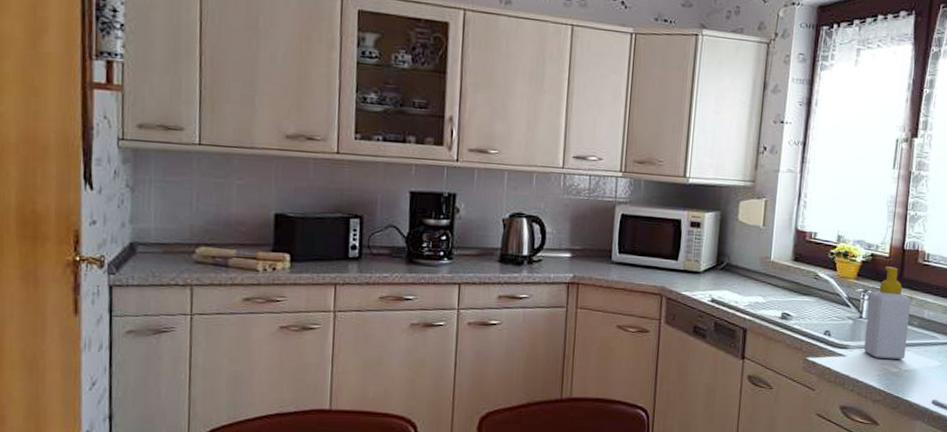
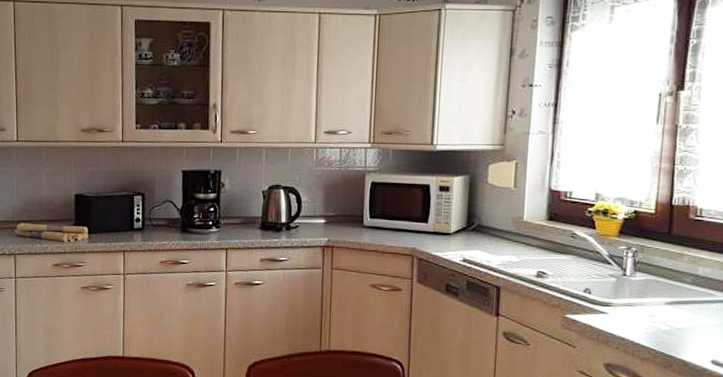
soap bottle: present [864,266,911,359] -> none [629,223,682,317]

